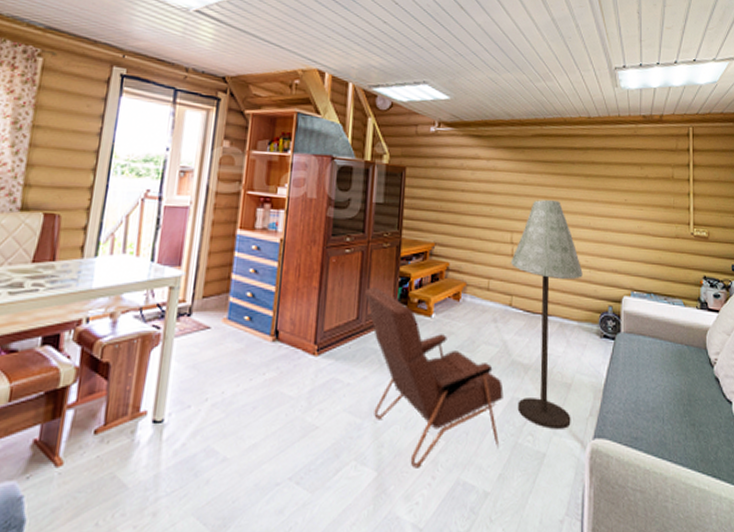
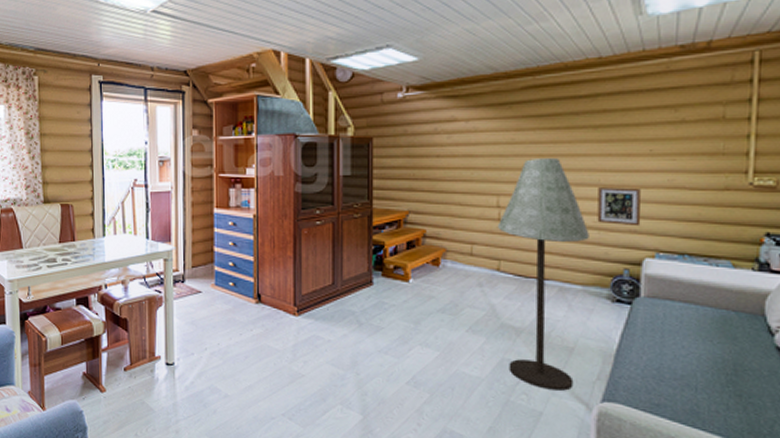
armchair: present [364,287,504,468] -> none [338,256,492,416]
picture frame: none [588,230,620,267] -> present [597,187,642,227]

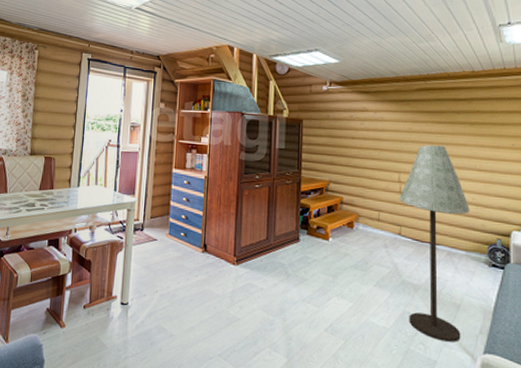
picture frame: present [597,187,642,227] -> none [475,171,508,205]

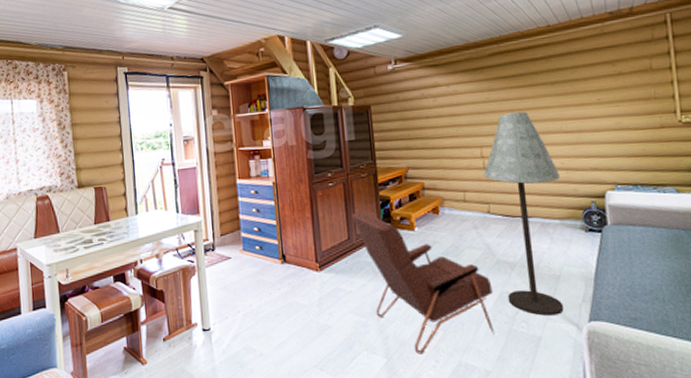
armchair: none [272,215,395,360] -> present [351,212,494,354]

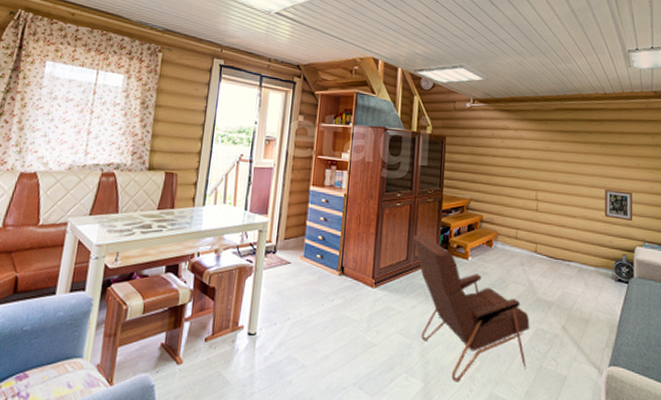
floor lamp: present [483,111,564,317] -> none [535,163,599,358]
picture frame: none [561,131,600,165] -> present [604,190,633,222]

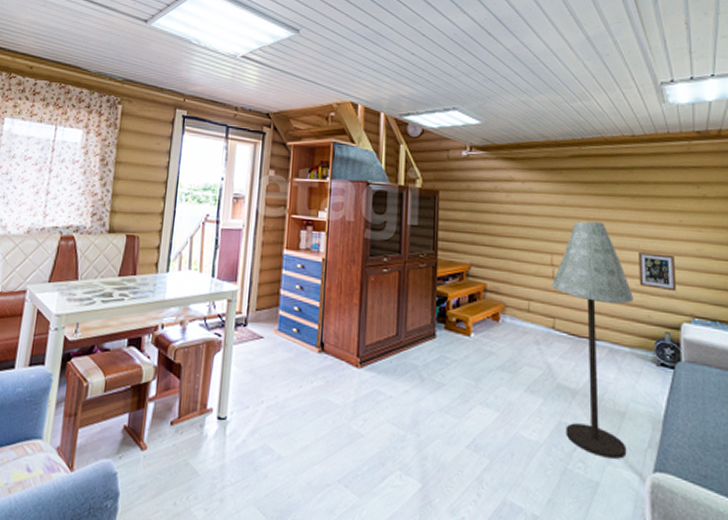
armchair: present [412,234,530,382] -> none [402,306,550,484]
floor lamp: none [535,163,599,358] -> present [551,221,633,460]

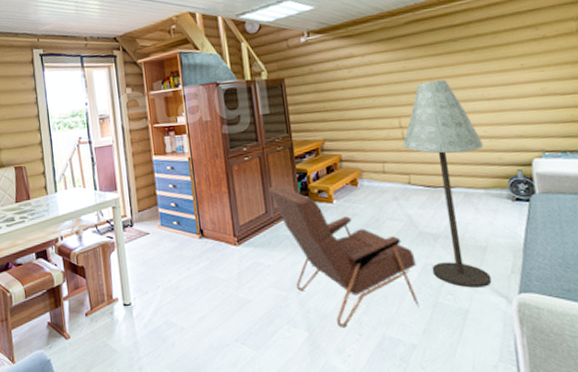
armchair: none [402,306,550,484] -> present [268,185,419,328]
picture frame: present [638,252,677,292] -> none [483,98,525,133]

